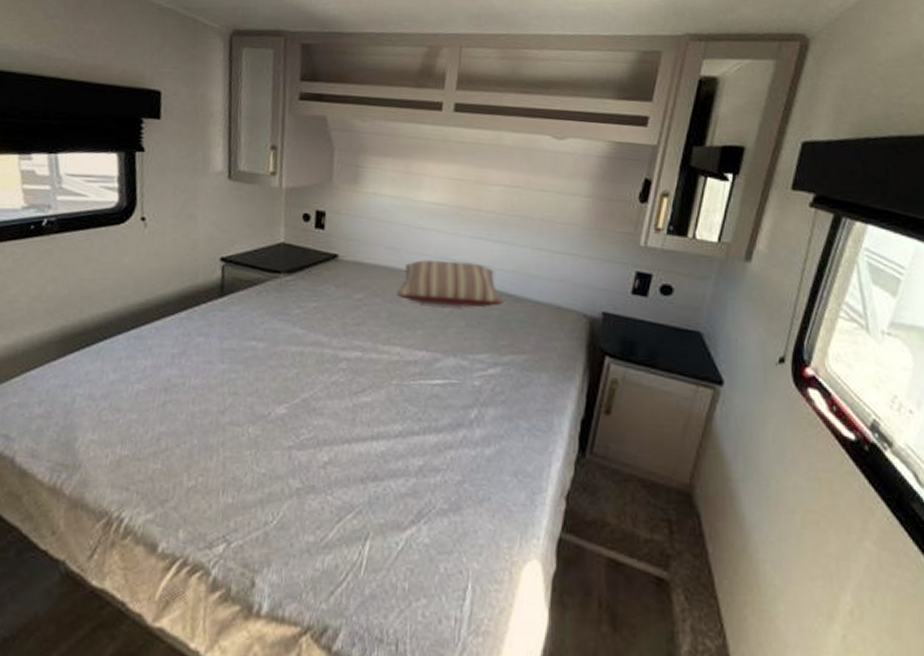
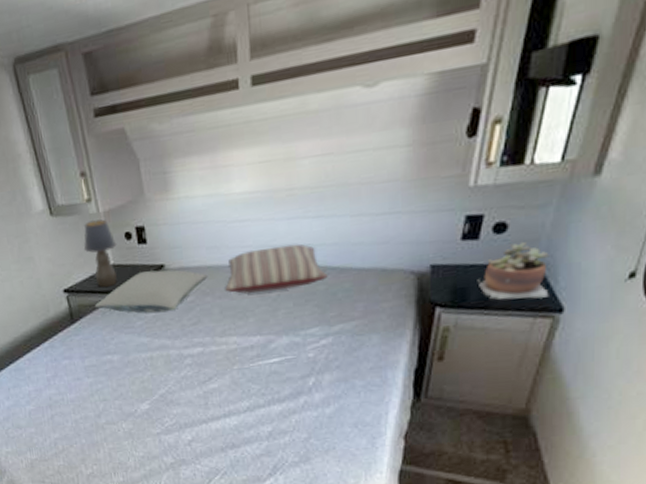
pillow: none [251,257,382,306] -> present [94,269,208,313]
table lamp: none [255,193,293,266] -> present [83,219,117,288]
succulent plant: none [645,307,710,367] -> present [477,242,549,300]

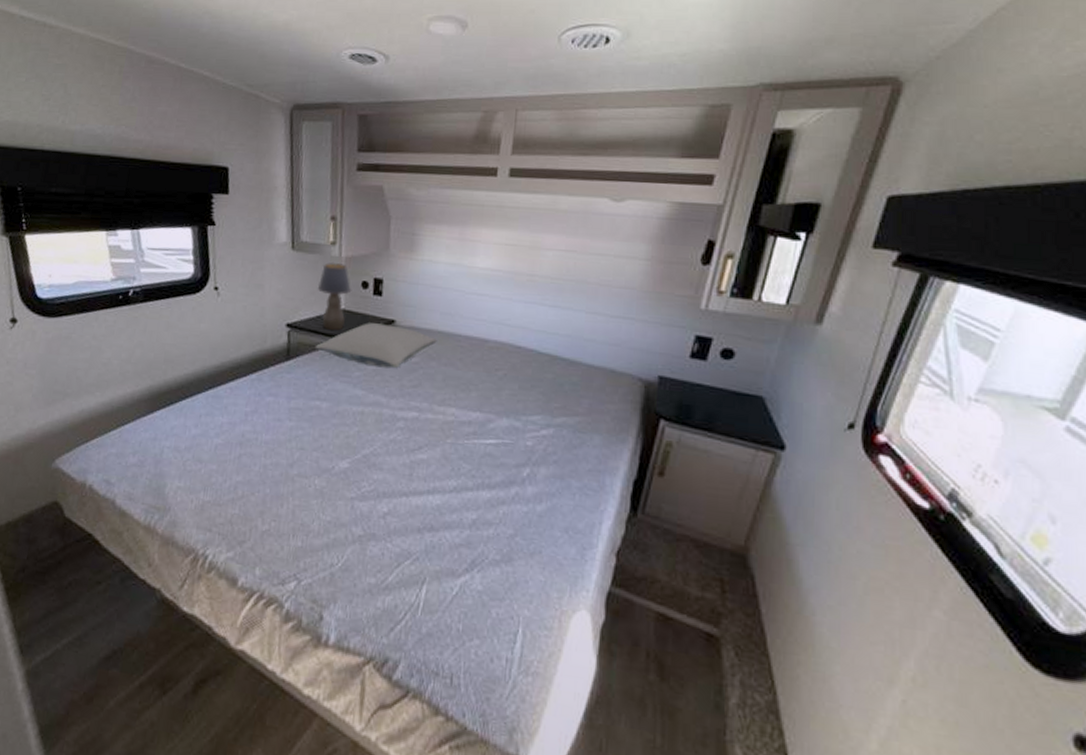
pillow: present [225,244,328,294] -> none [452,325,557,371]
succulent plant: present [477,242,549,300] -> none [702,371,773,432]

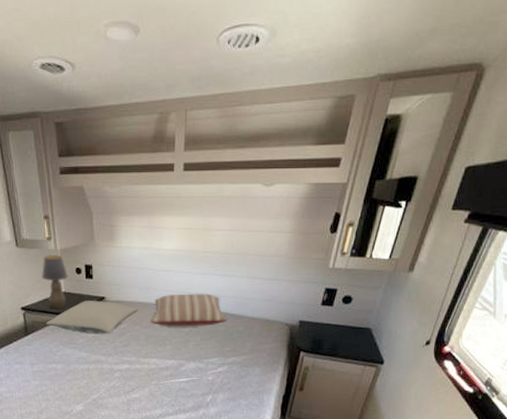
pillow: none [452,325,557,371] -> present [151,293,227,326]

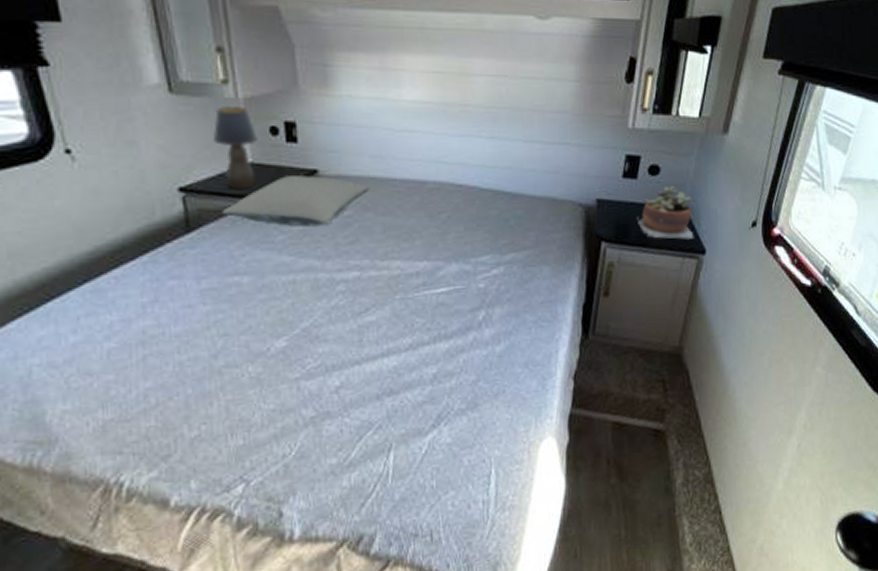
pillow: present [151,293,227,326] -> none [389,163,500,212]
succulent plant: none [329,312,377,352] -> present [636,186,694,240]

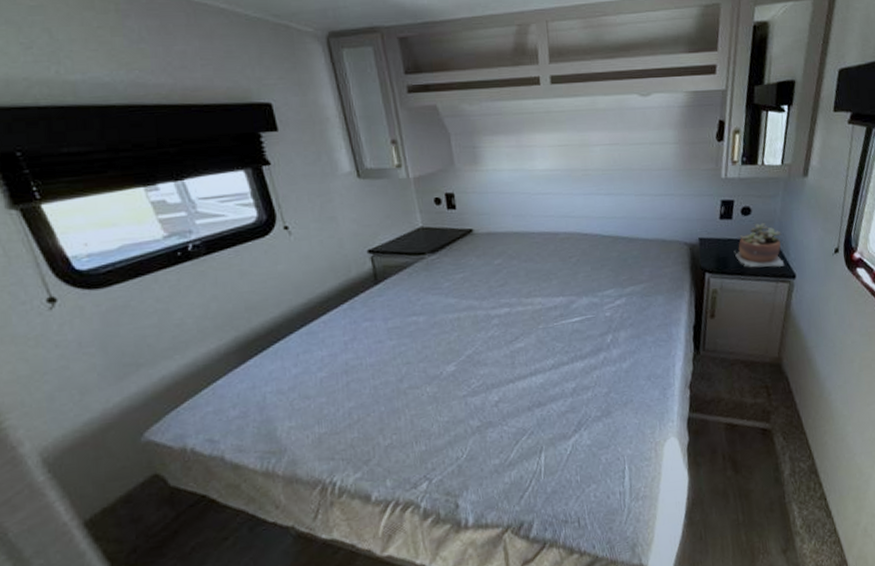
table lamp: present [212,107,259,191] -> none [391,184,426,250]
pillow: present [221,176,370,227] -> none [400,234,514,275]

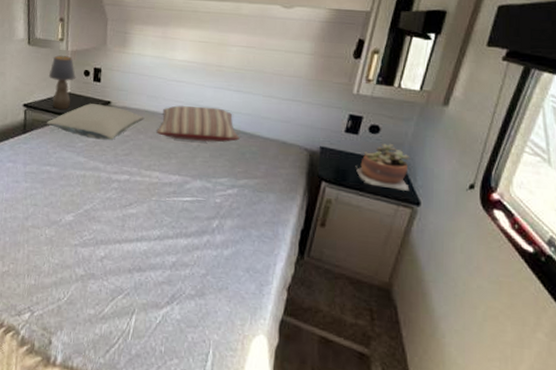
table lamp: none [391,184,426,250] -> present [48,55,77,110]
pillow: none [400,234,514,275] -> present [46,103,145,140]
pillow: none [530,216,619,258] -> present [156,105,240,143]

